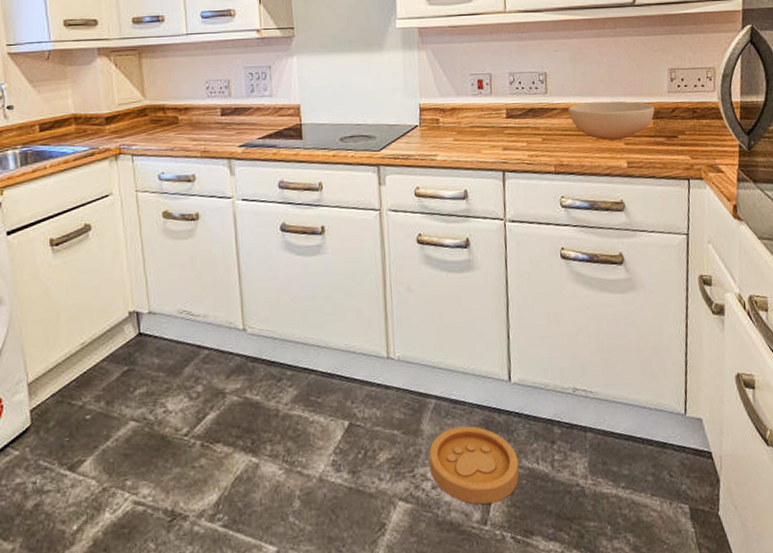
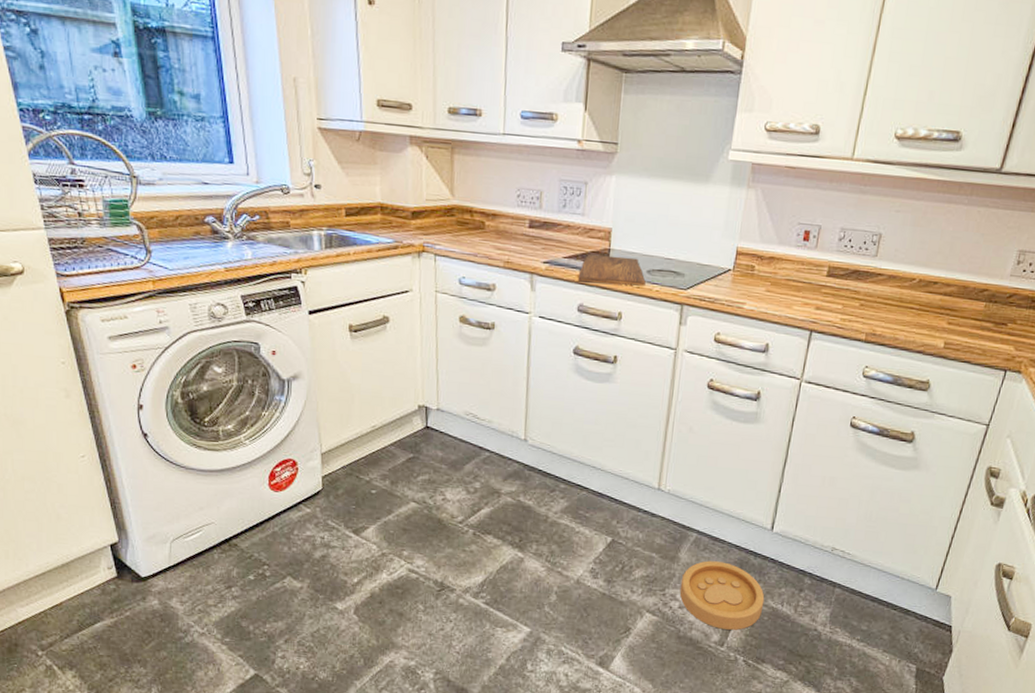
cutting board: none [274,128,340,159] -> present [577,254,646,286]
bowl: present [568,101,655,141] -> none [894,273,991,318]

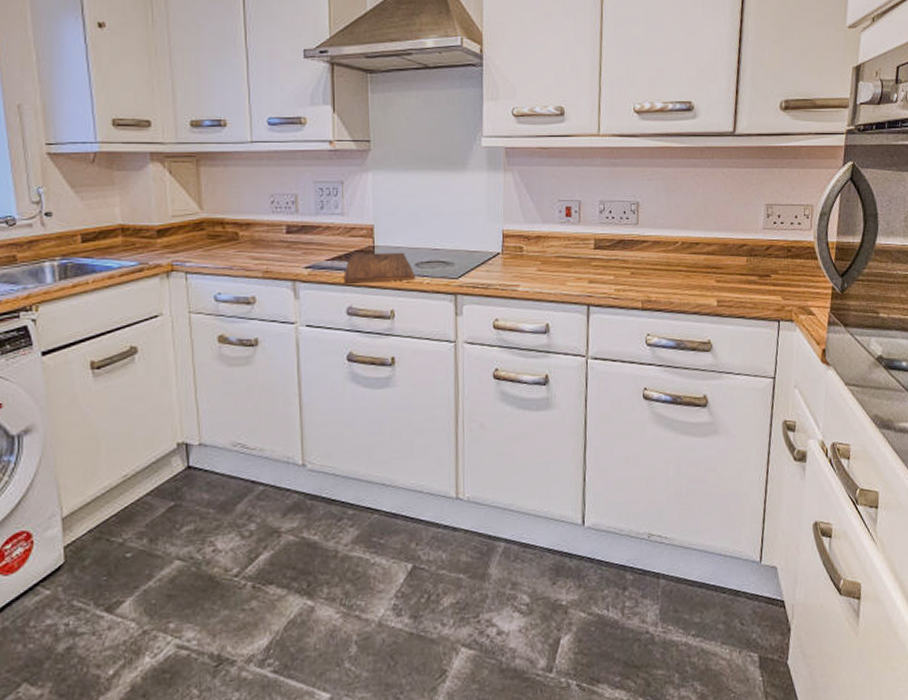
pet bowl: present [679,560,765,630] -> none [495,570,589,652]

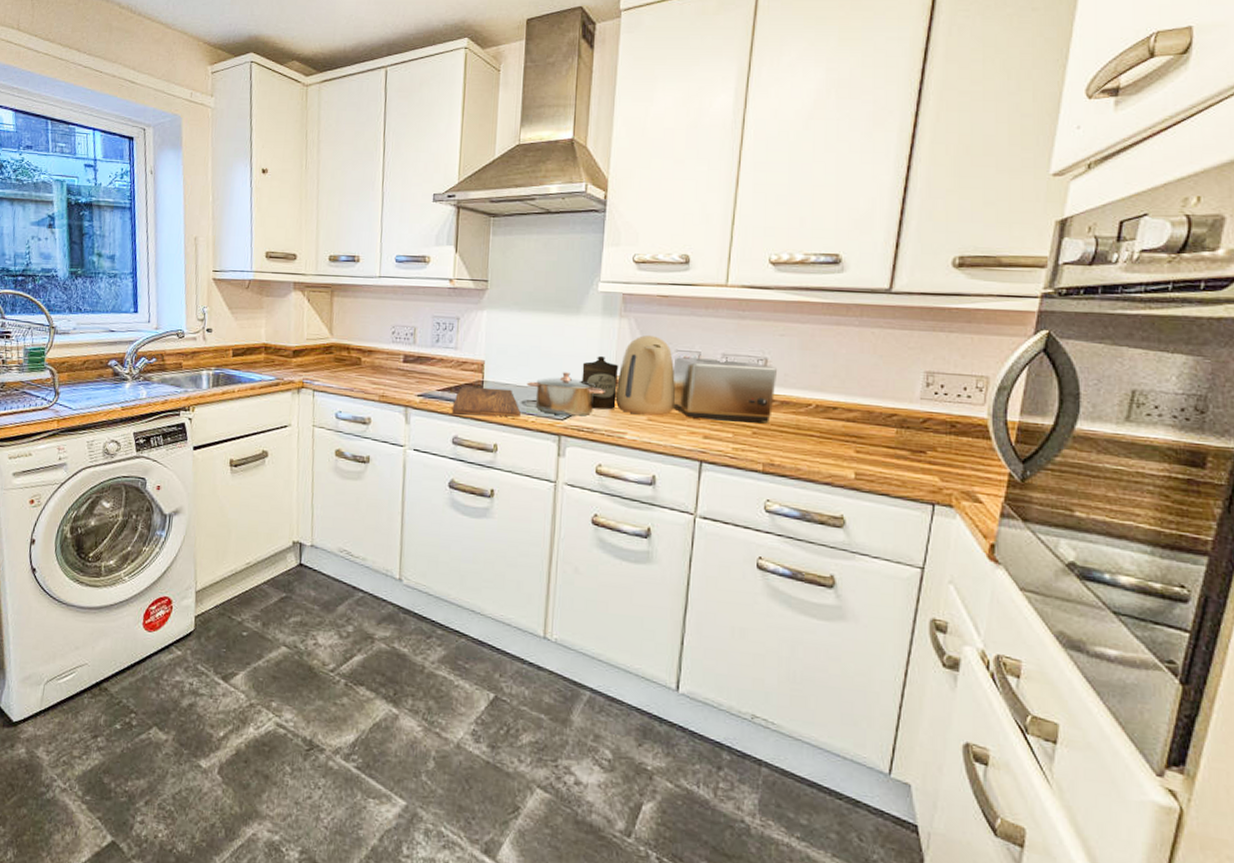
cooking pot: none [419,230,497,274] -> present [526,372,607,416]
canister: none [472,212,507,264] -> present [581,356,619,410]
kettle: none [505,187,562,266] -> present [615,334,676,416]
toaster: none [557,205,648,265] -> present [673,357,778,423]

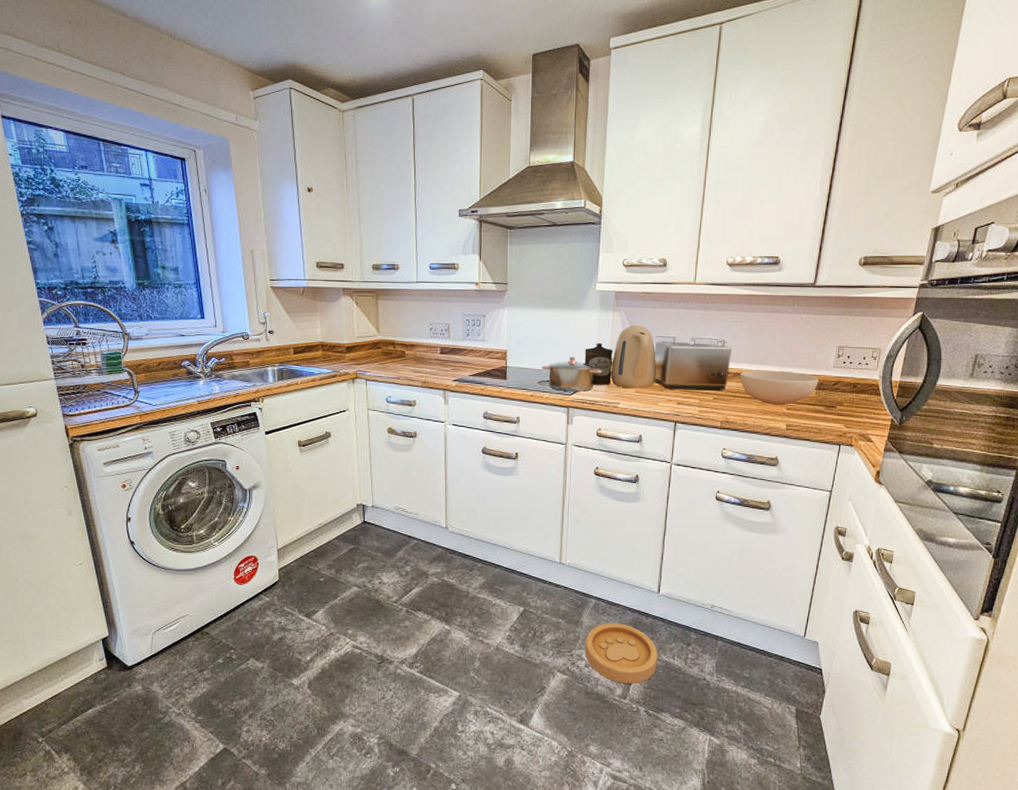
cutting board: present [452,386,521,417] -> none [482,371,537,395]
pet bowl: none [574,725,676,817] -> present [585,623,658,684]
bowl: none [788,398,900,446] -> present [739,370,818,405]

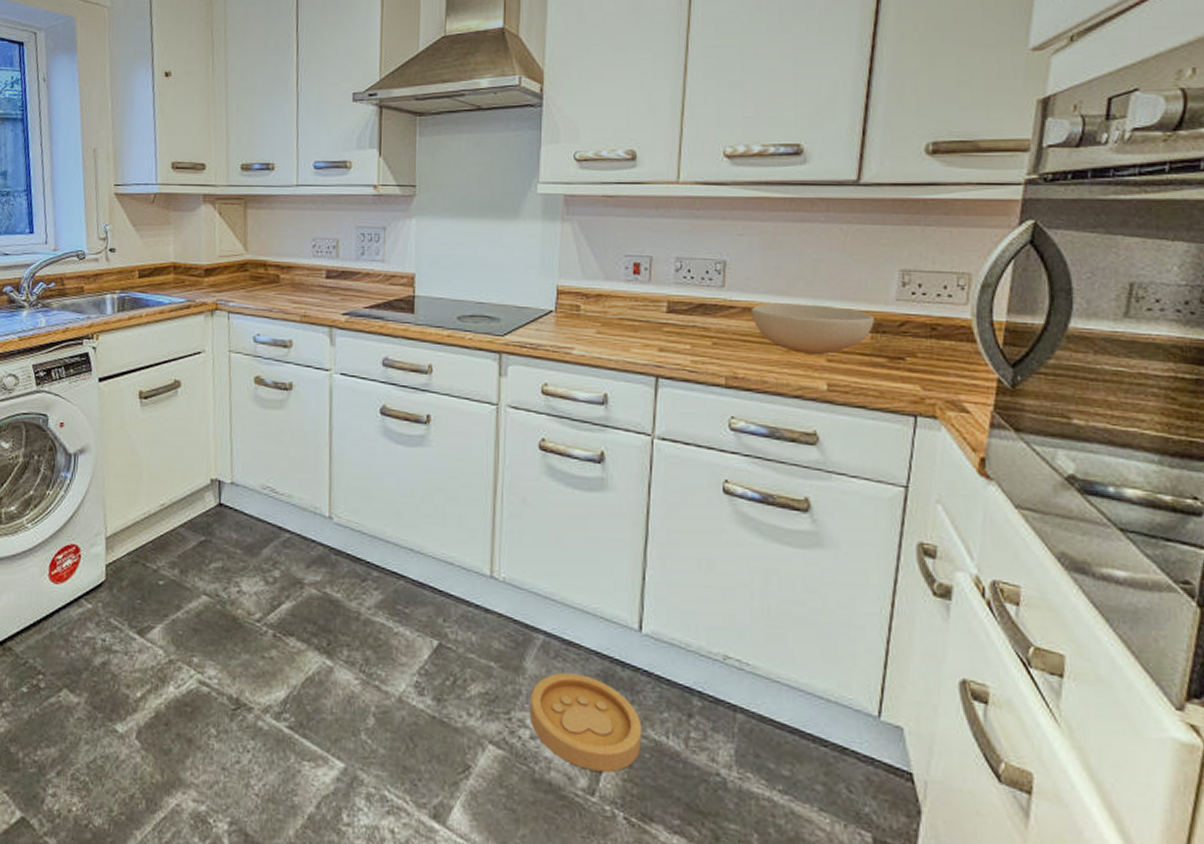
cooking pot: present [541,357,604,392] -> none [462,283,550,331]
canister: present [584,343,613,385] -> none [522,265,563,323]
kettle: present [610,324,657,389] -> none [560,239,627,328]
toaster: present [654,341,733,391] -> none [622,262,738,333]

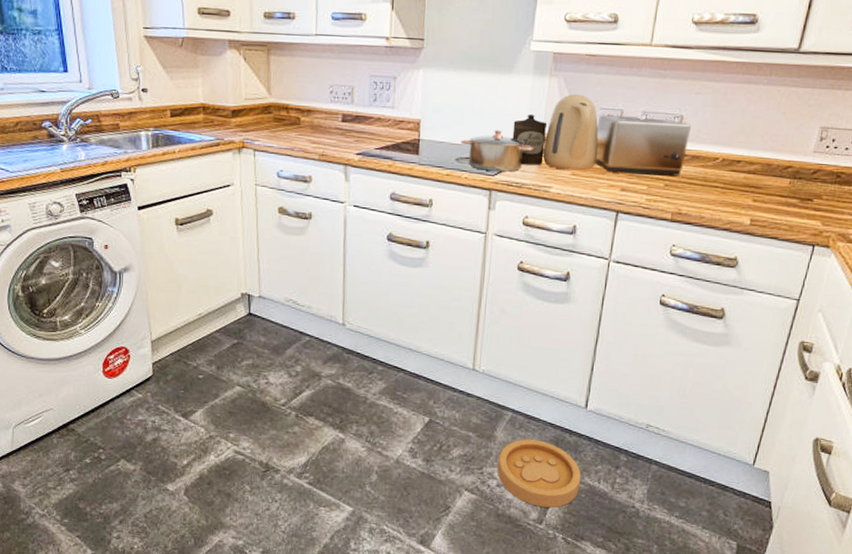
cooking pot: none [462,283,550,331] -> present [460,130,535,172]
canister: none [522,265,563,323] -> present [512,114,548,166]
kettle: none [560,239,627,328] -> present [542,93,599,171]
toaster: none [622,262,738,333] -> present [595,115,692,176]
bowl: present [750,303,874,354] -> none [698,152,794,196]

